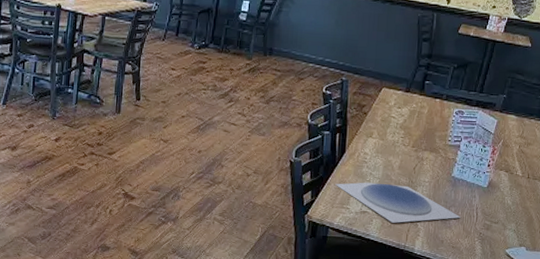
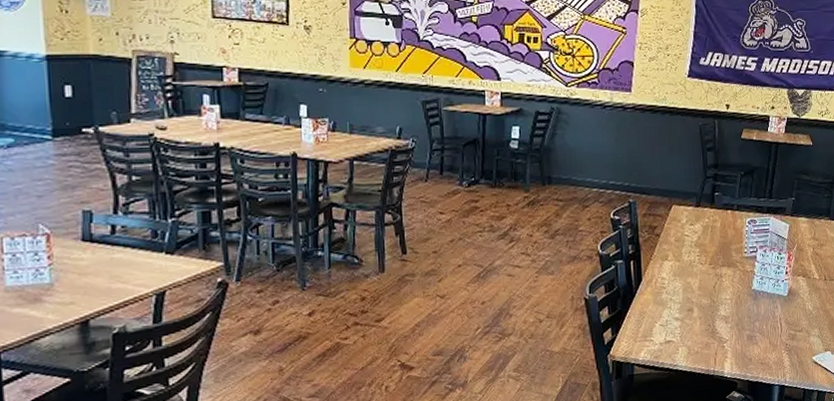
plate: present [335,182,461,223] -> none [635,306,766,349]

